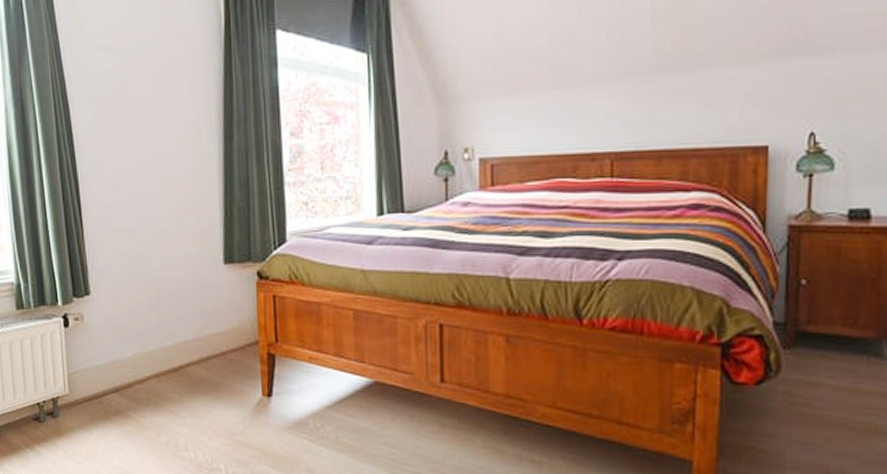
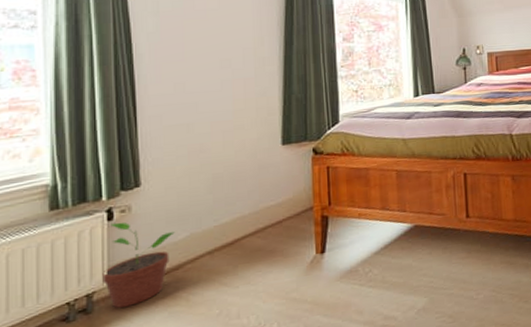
potted plant: none [63,330,123,417] -> present [102,222,175,308]

